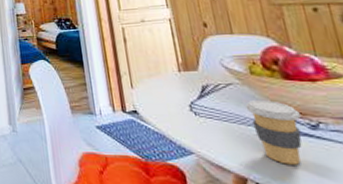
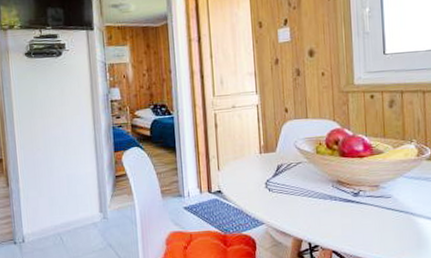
coffee cup: present [245,100,302,165] -> none [309,175,348,226]

